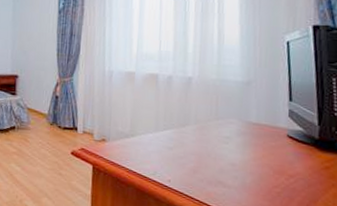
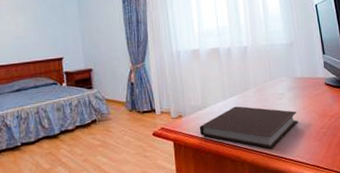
notebook: none [123,141,245,197] -> present [199,106,298,149]

